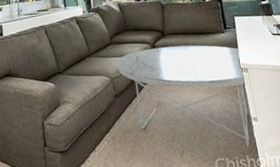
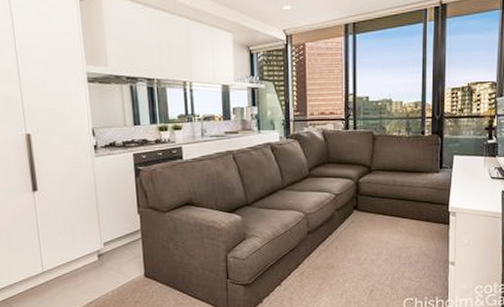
coffee table: present [115,45,250,147] -> none [312,183,453,289]

